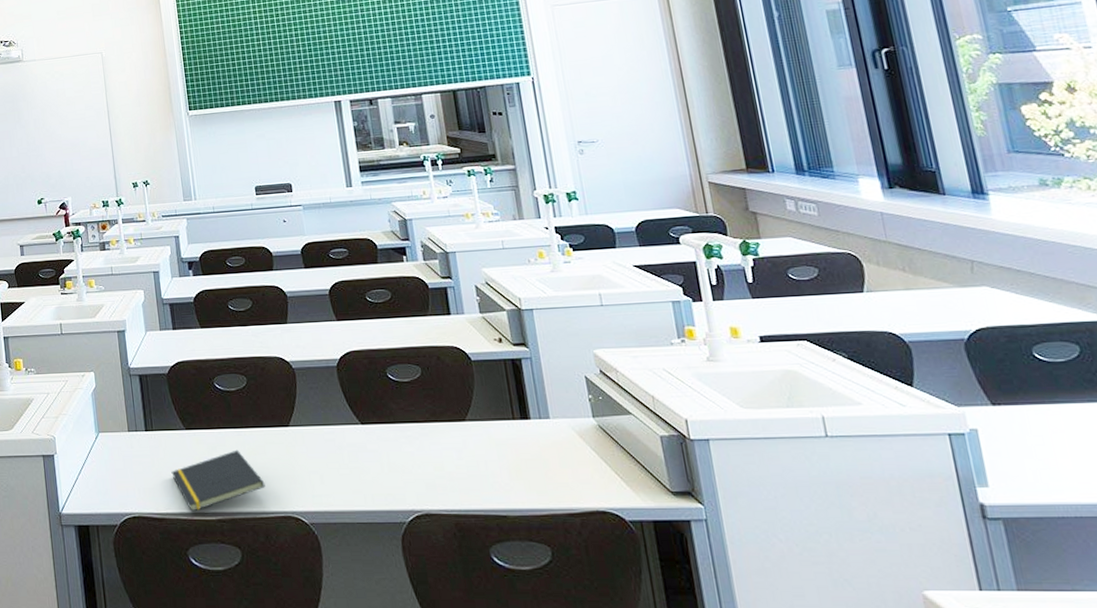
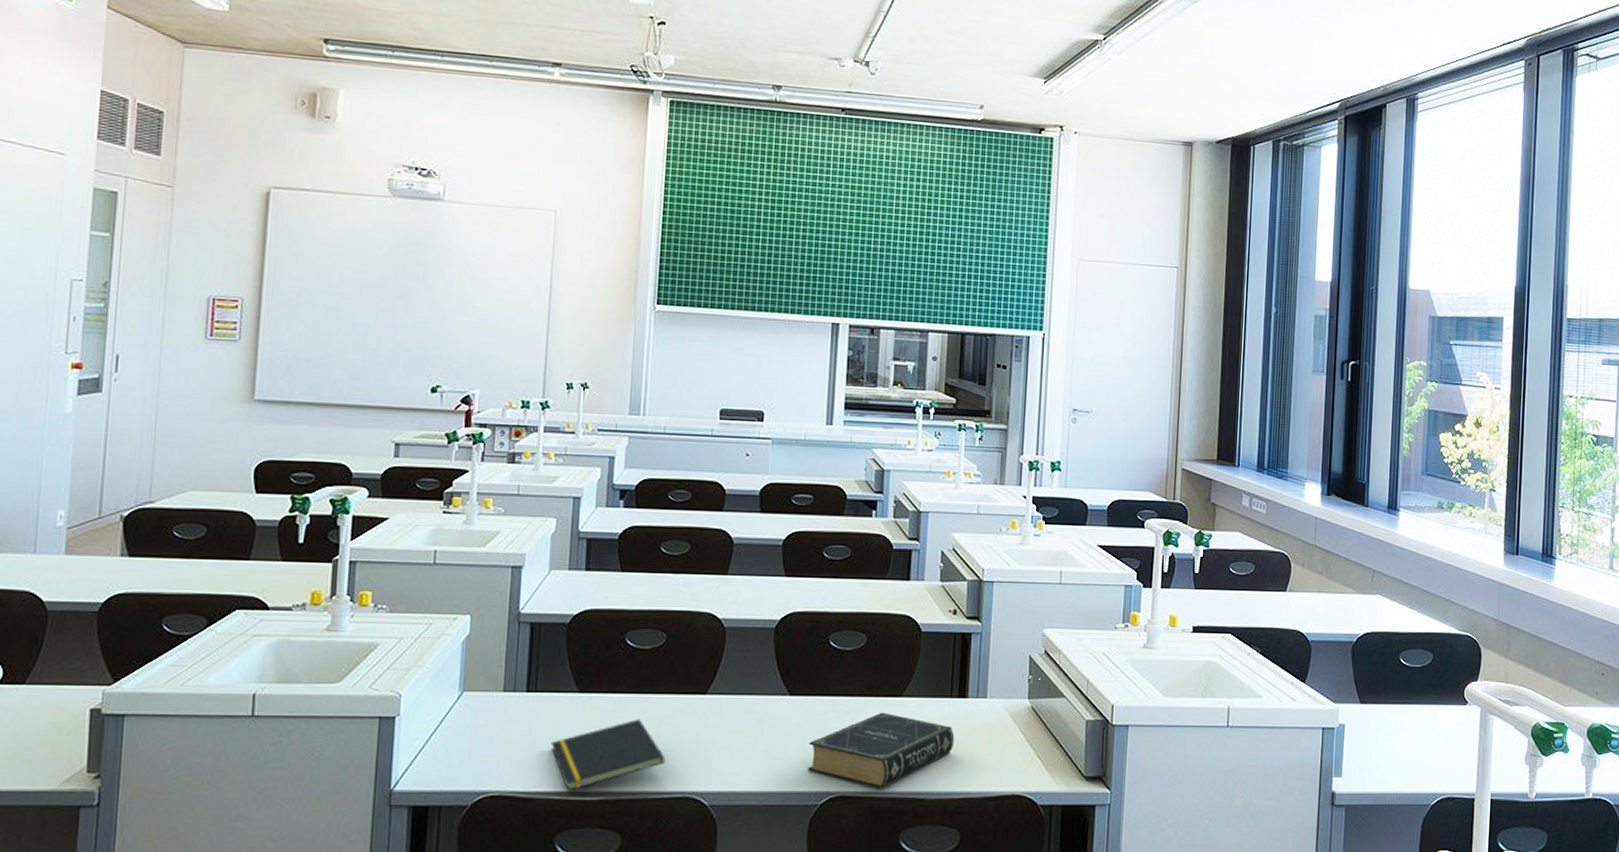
book: none [387,436,527,507] -> present [807,712,955,789]

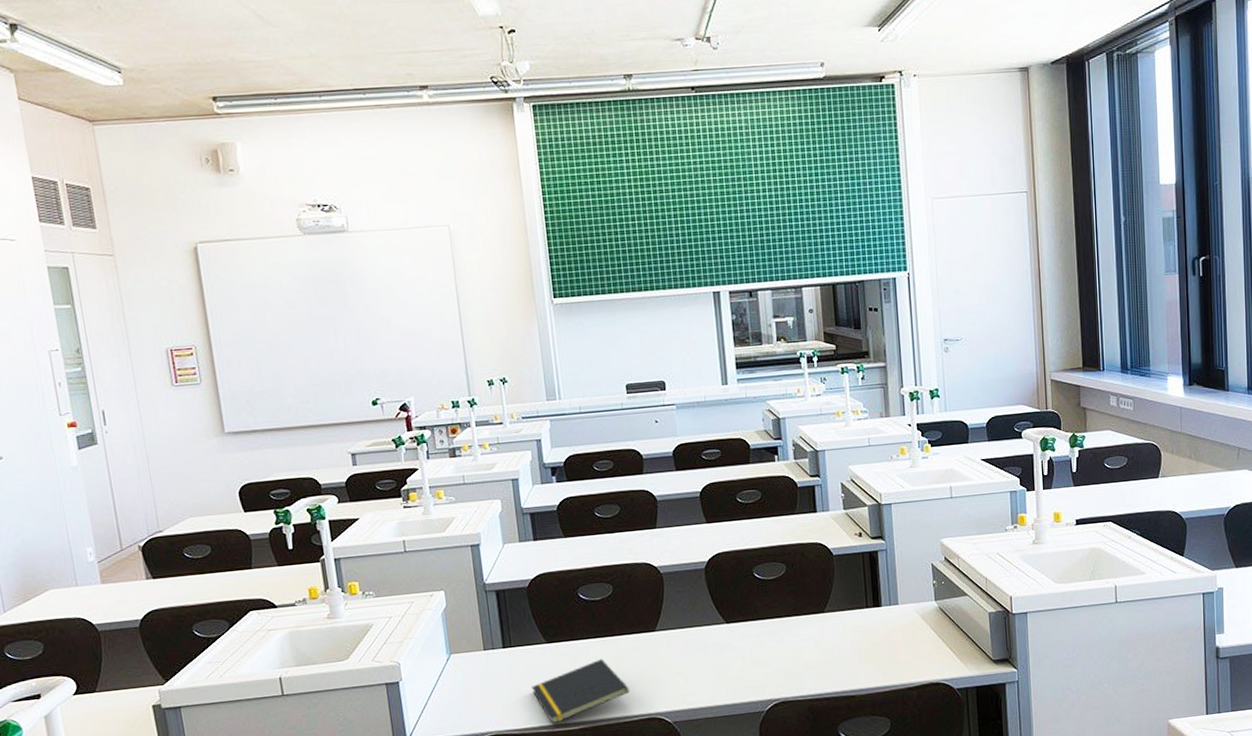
book: present [807,712,955,789] -> none [749,627,875,692]

